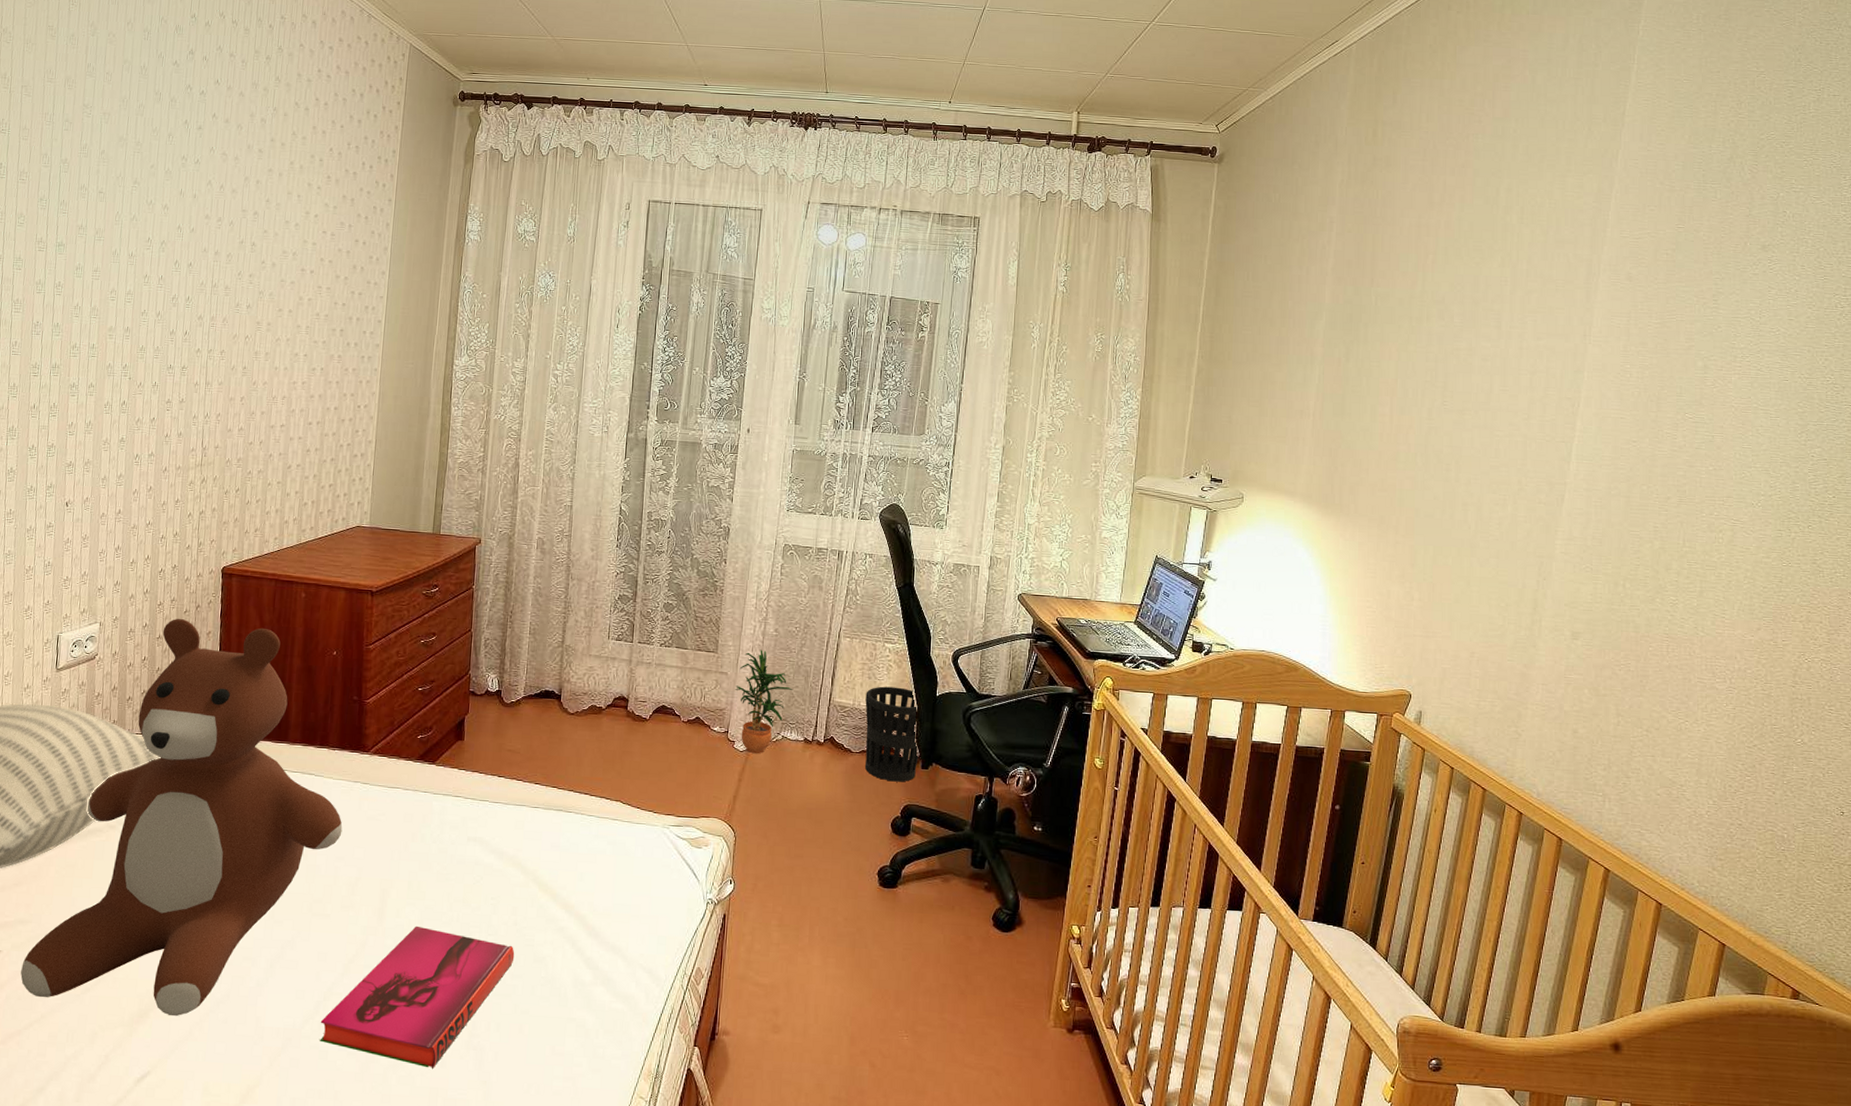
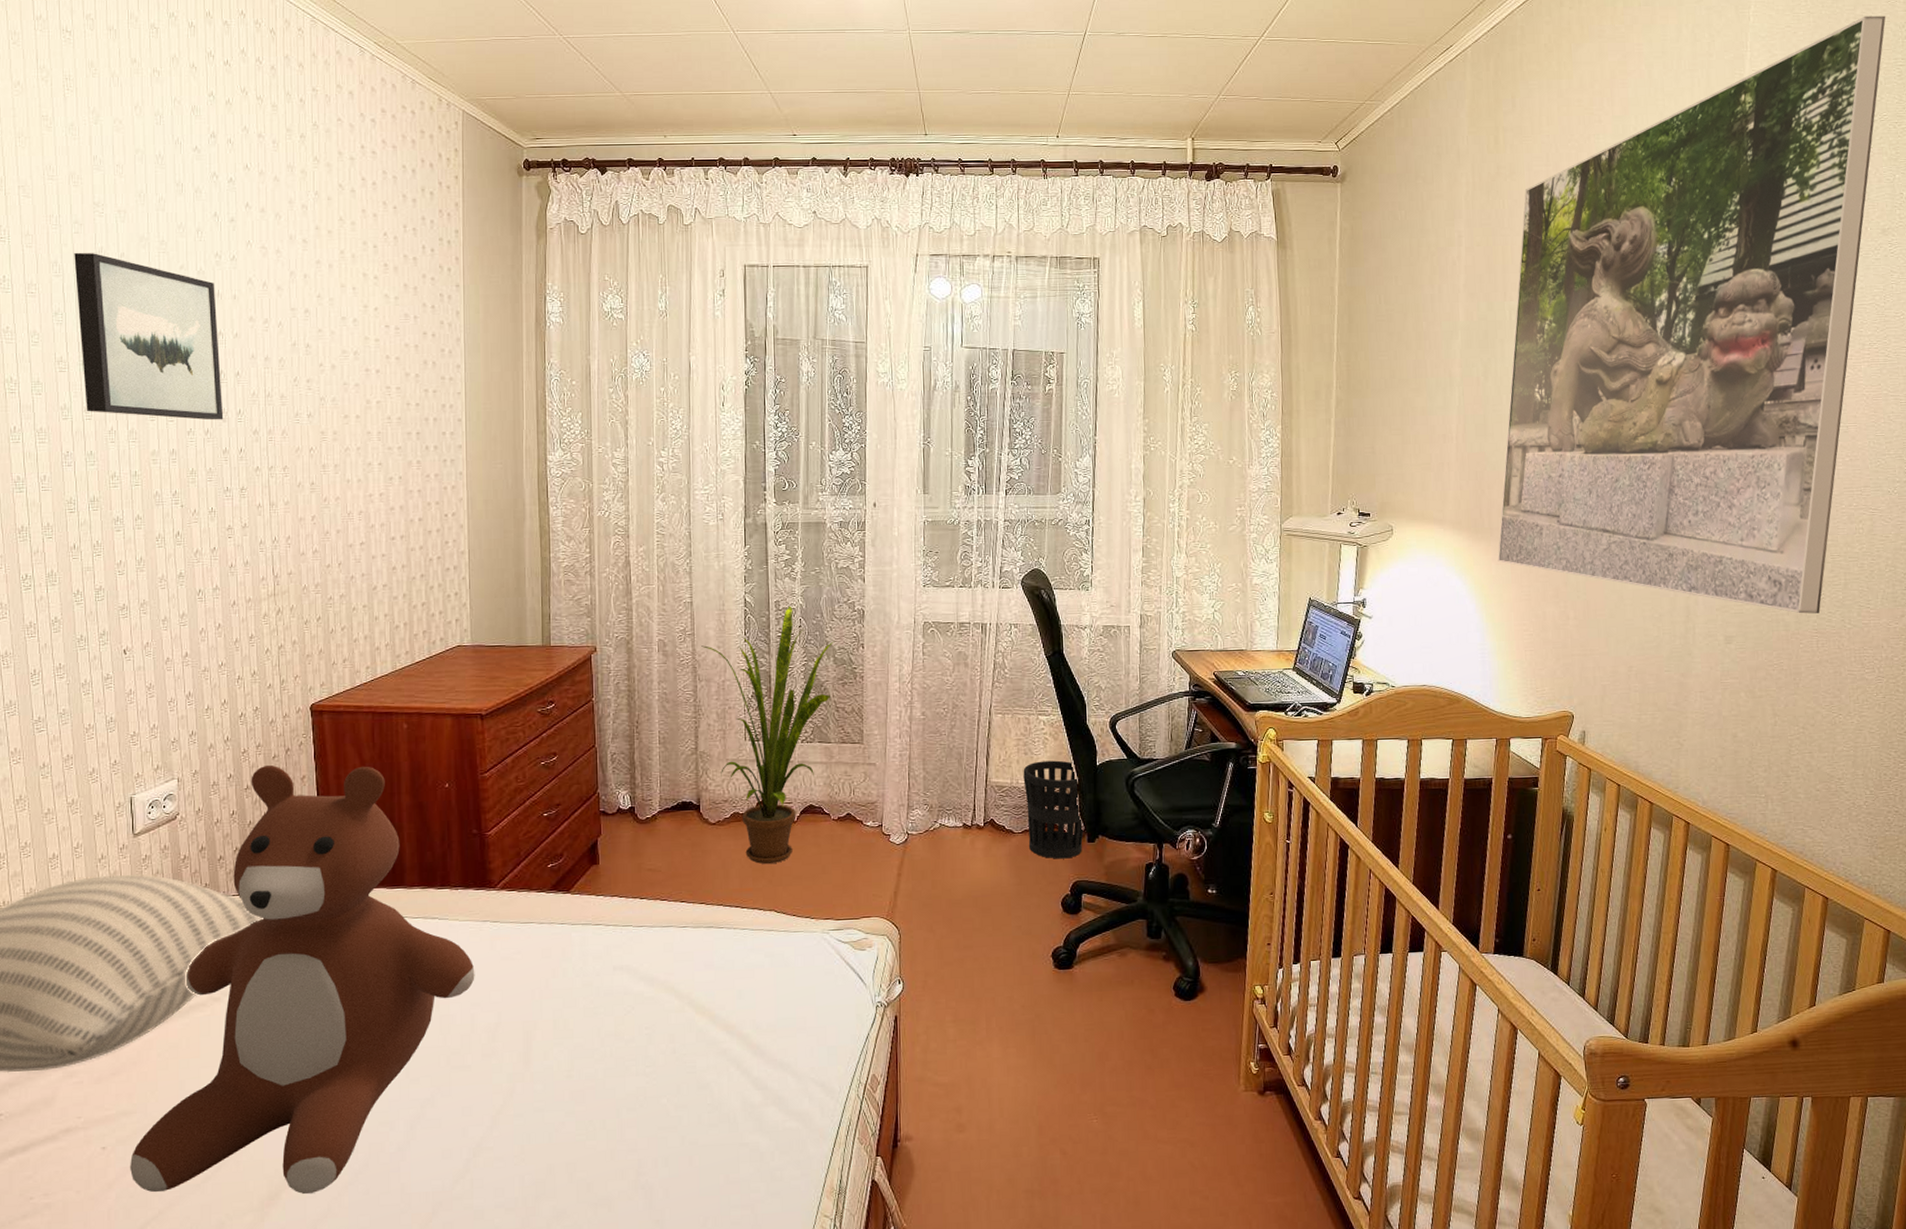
wall art: none [57,147,179,305] -> present [74,252,224,420]
hardback book: present [320,925,515,1069] -> none [472,1066,677,1214]
house plant: none [576,517,700,758] -> present [701,605,835,865]
potted plant: present [734,649,794,754] -> none [885,735,947,846]
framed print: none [1345,37,1780,618] -> present [1497,15,1886,614]

